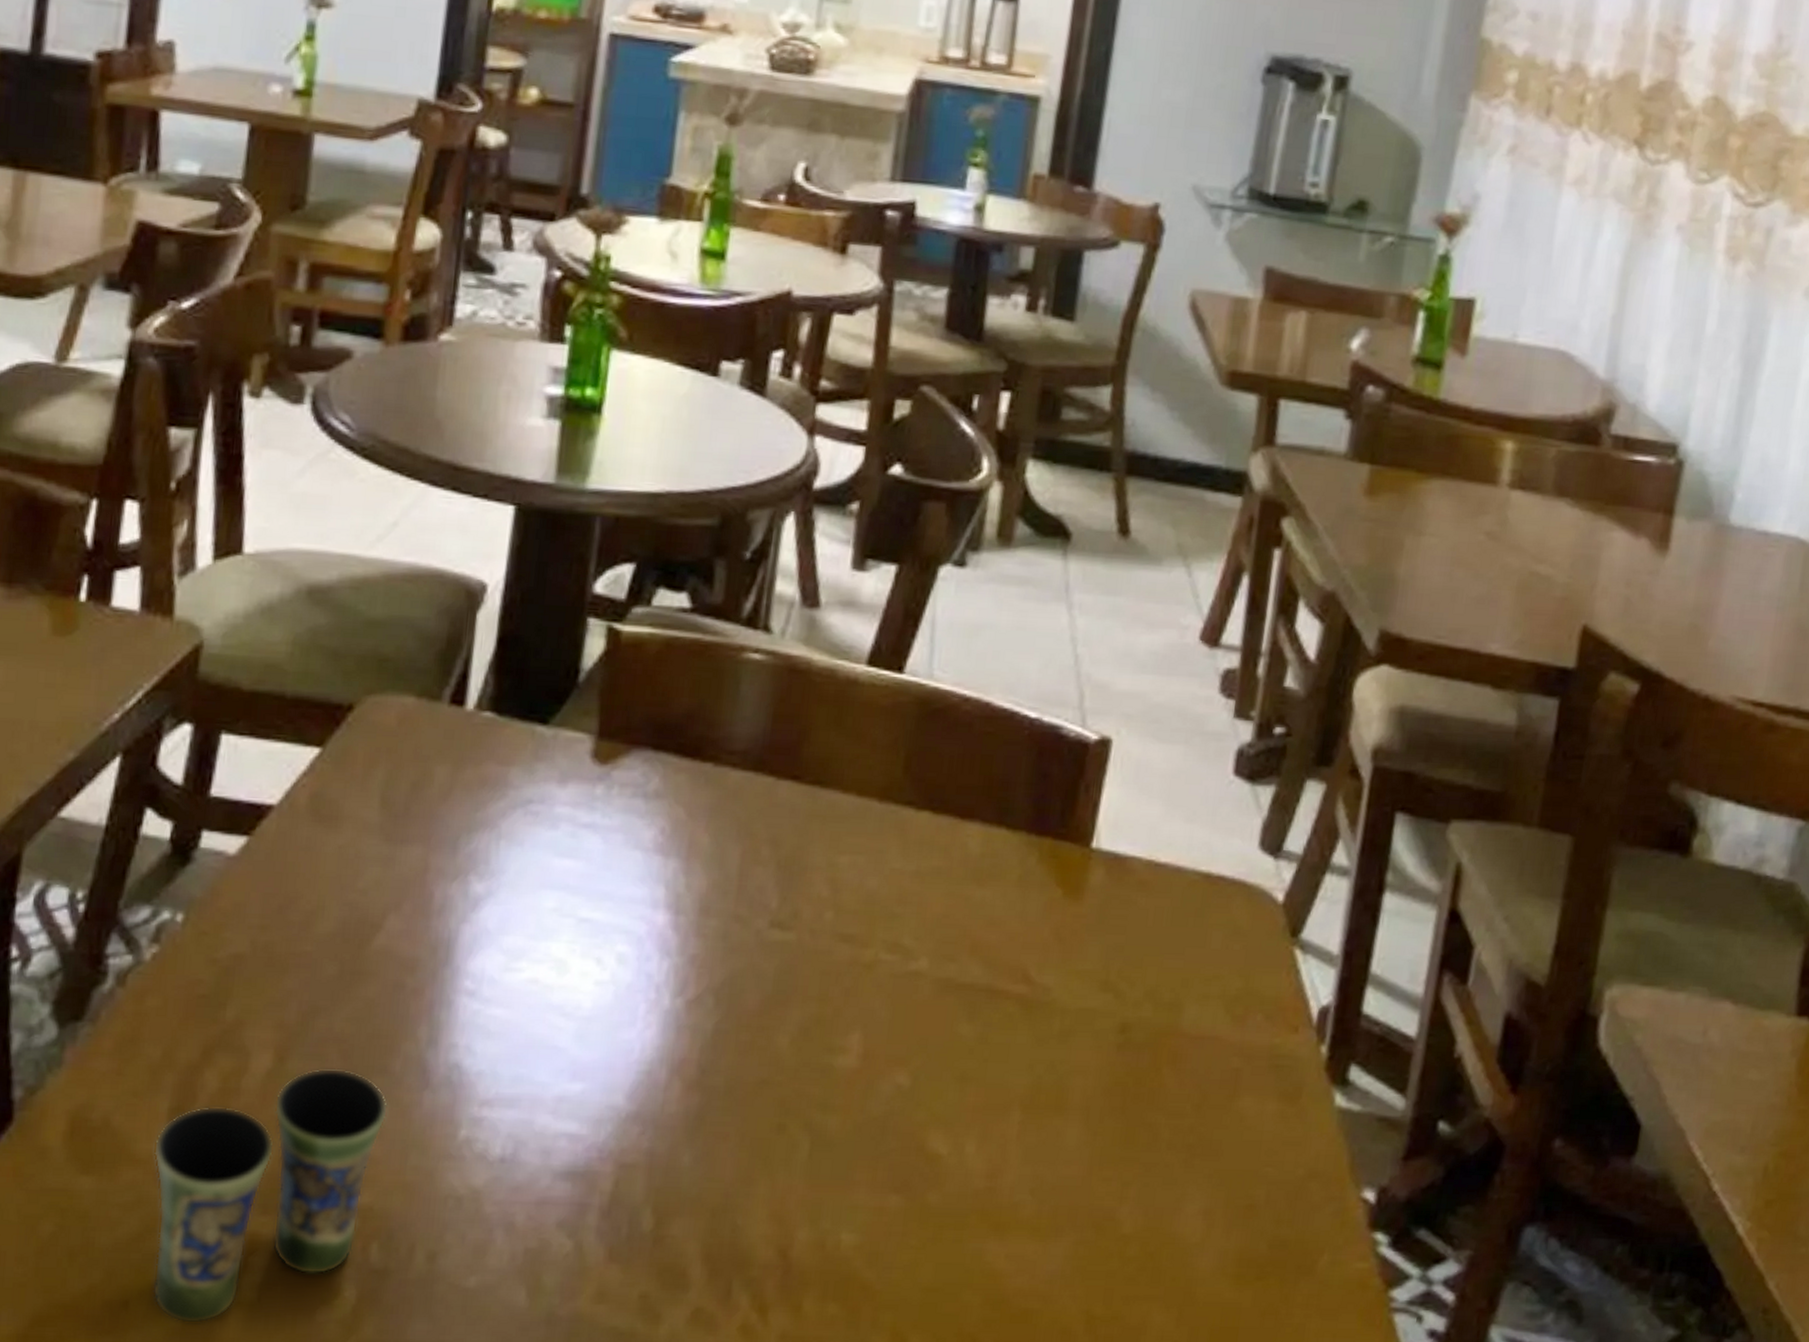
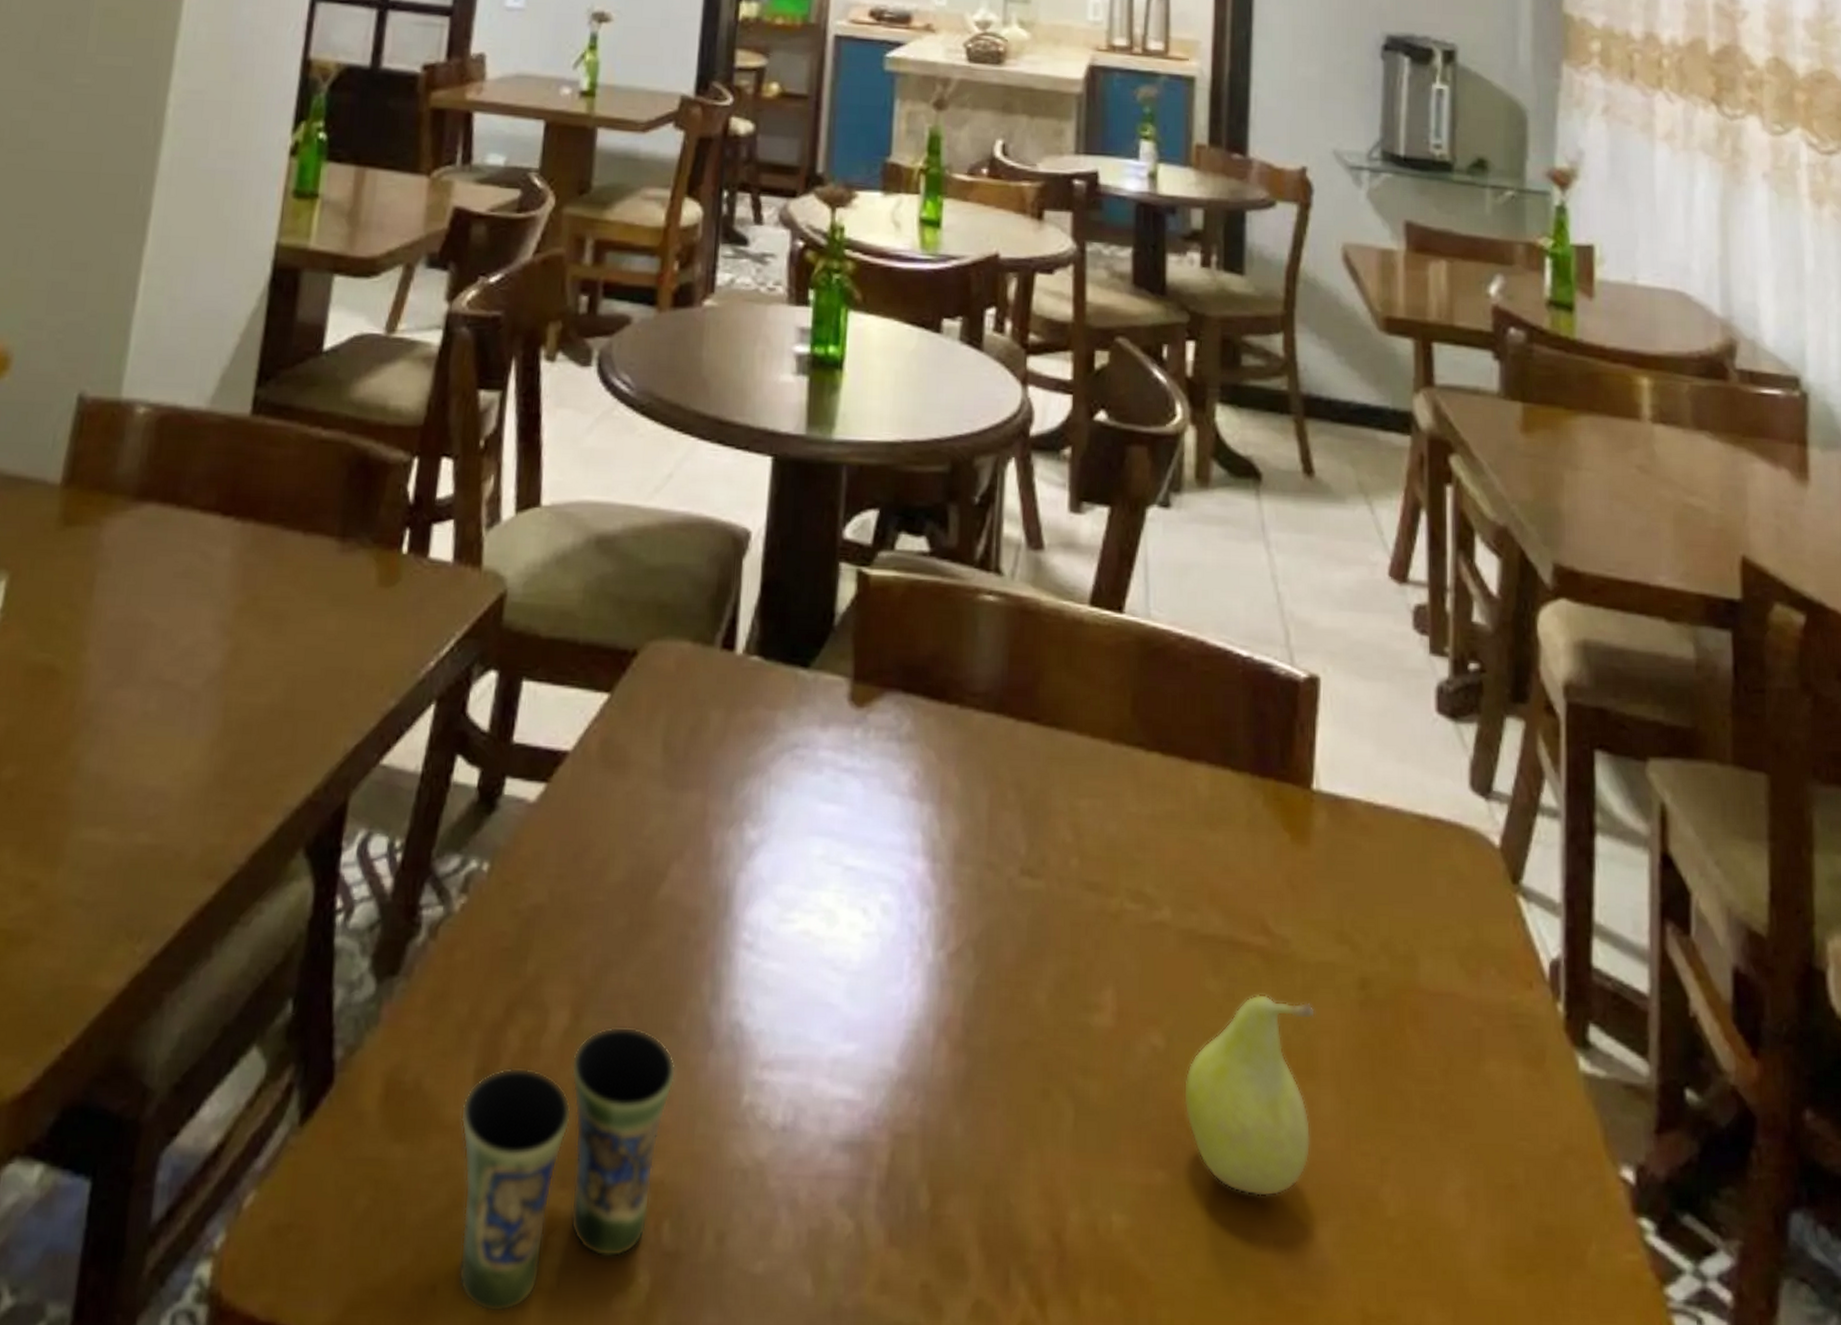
fruit: none [925,1038,1070,1218] -> present [1183,994,1315,1198]

